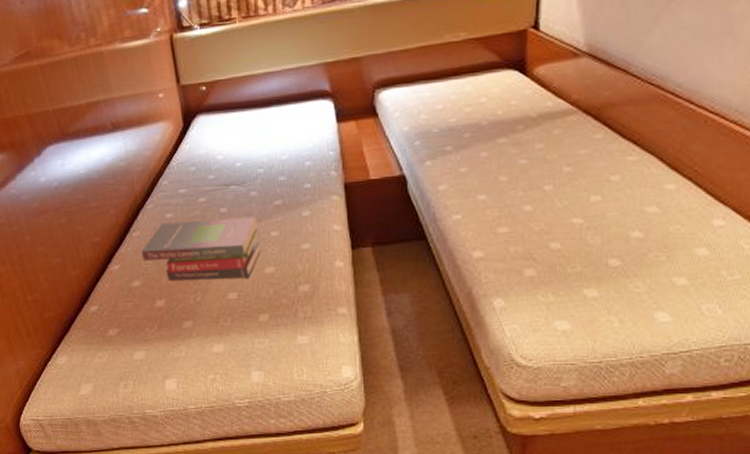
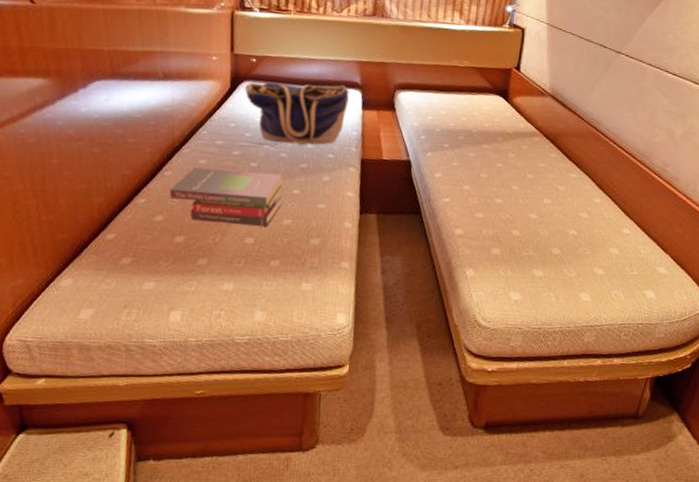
tote bag: none [199,97,319,181] -> present [244,81,349,146]

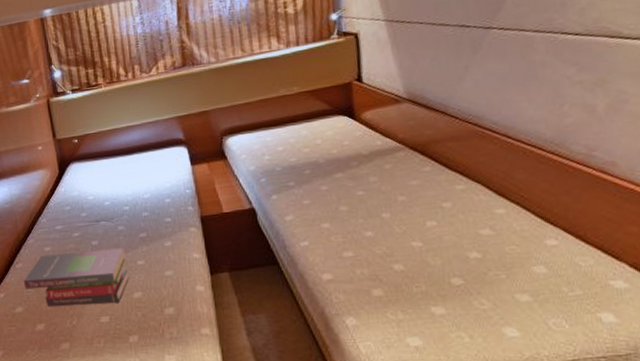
tote bag: present [244,81,349,146] -> none [72,144,176,217]

